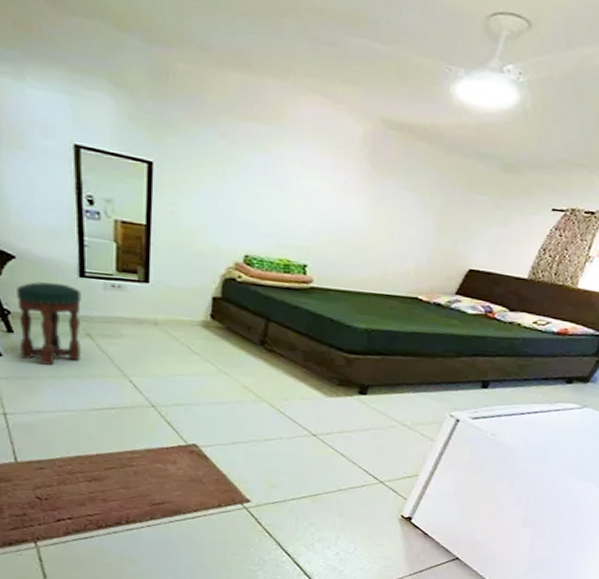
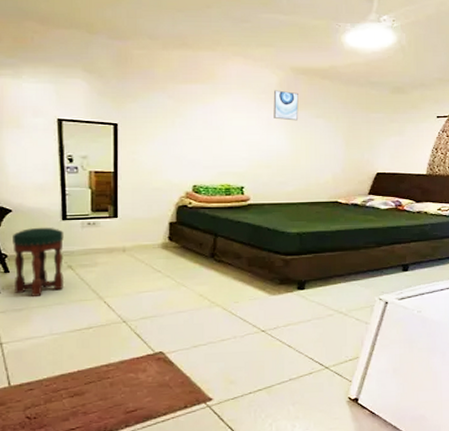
wall art: none [352,146,387,191] -> present [273,90,299,121]

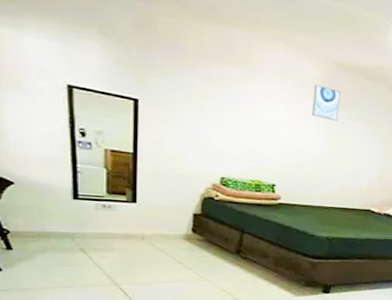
stool: present [13,227,65,298] -> none [15,204,76,278]

